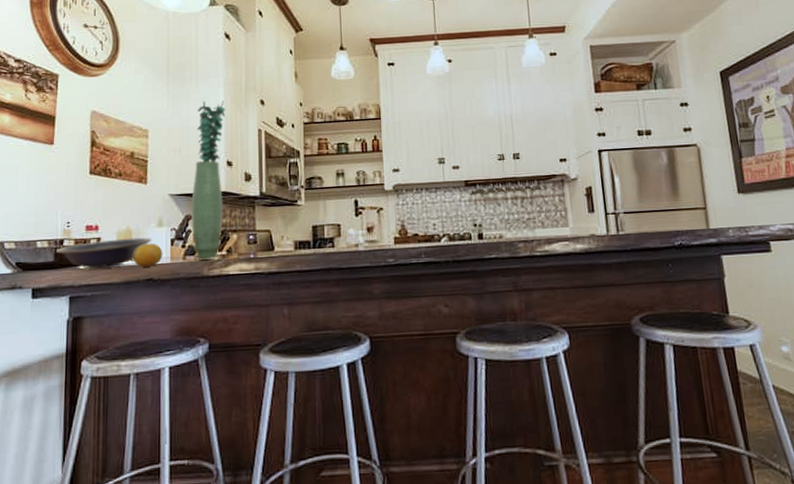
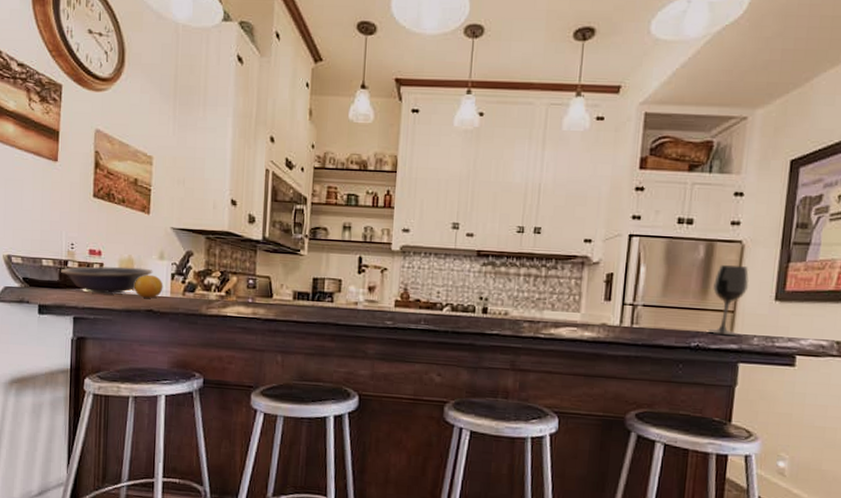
vase: present [191,101,226,260] -> none [192,131,233,299]
wine glass: none [681,166,714,232] -> present [706,265,749,336]

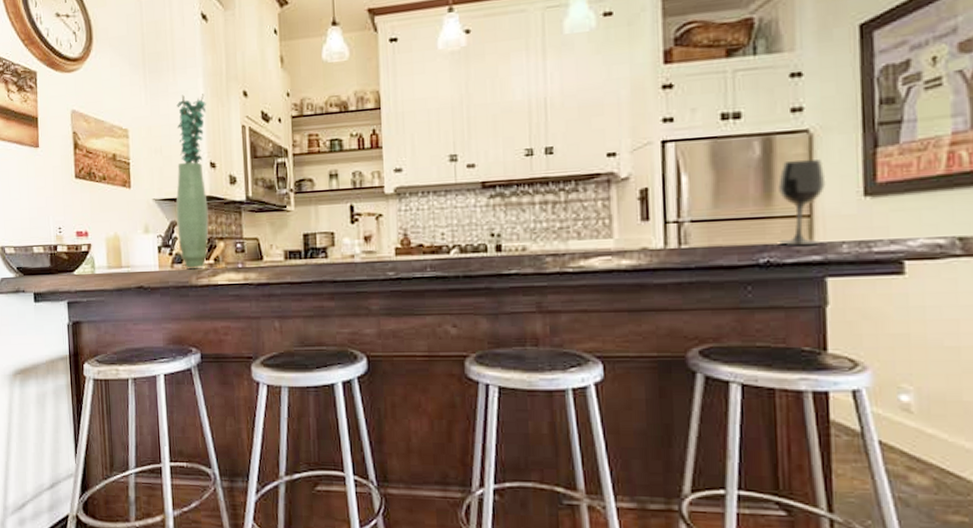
bowl: present [61,266,153,294] -> none [52,244,140,275]
fruit: present [134,274,163,298] -> none [123,250,151,275]
vase: none [192,131,233,299] -> present [176,94,209,268]

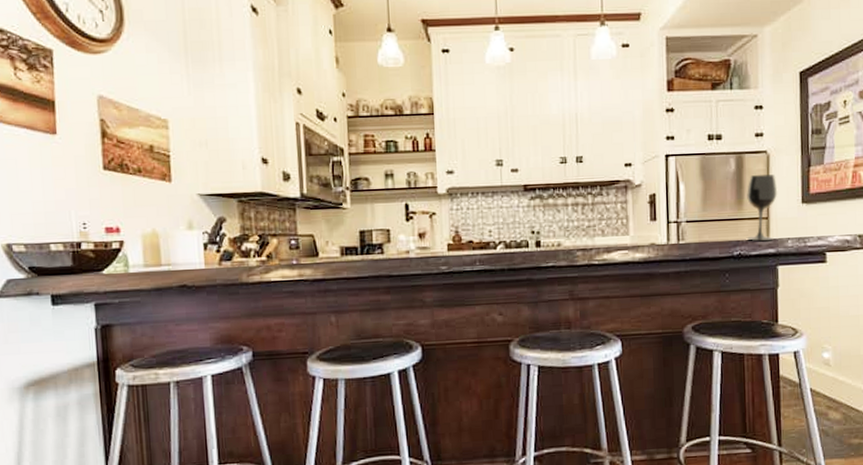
vase: present [176,94,209,268] -> none [224,87,261,266]

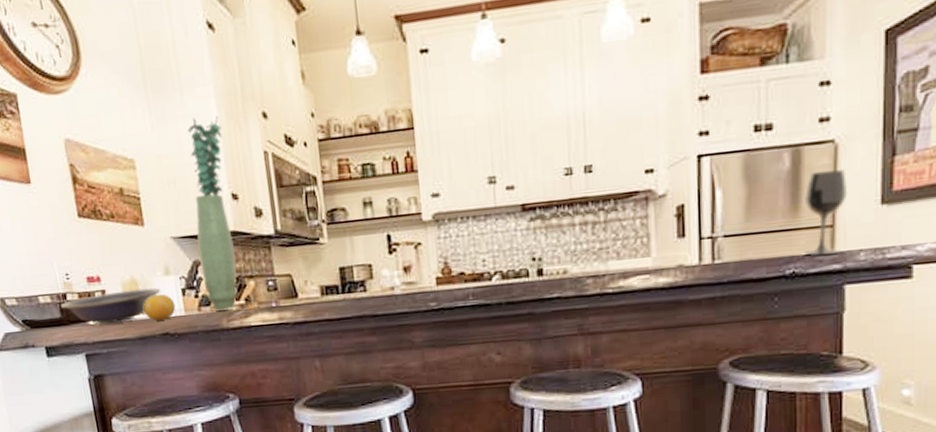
bowl: none [74,241,183,275] -> present [61,287,161,325]
fruit: none [162,247,196,273] -> present [143,293,176,321]
vase: none [224,87,261,266] -> present [187,116,237,311]

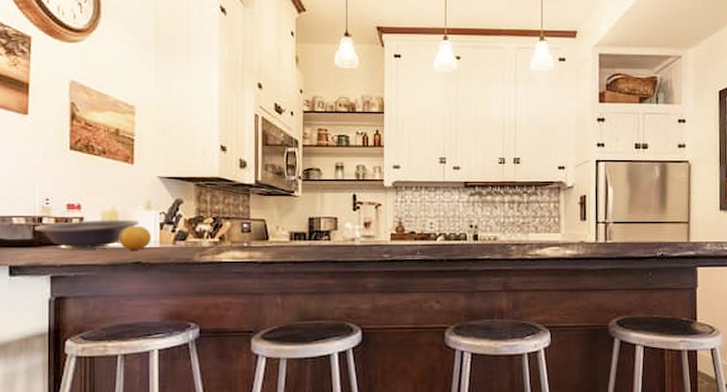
vase: present [187,116,237,311] -> none [182,79,220,246]
wine glass: present [803,169,848,256] -> none [668,183,698,244]

